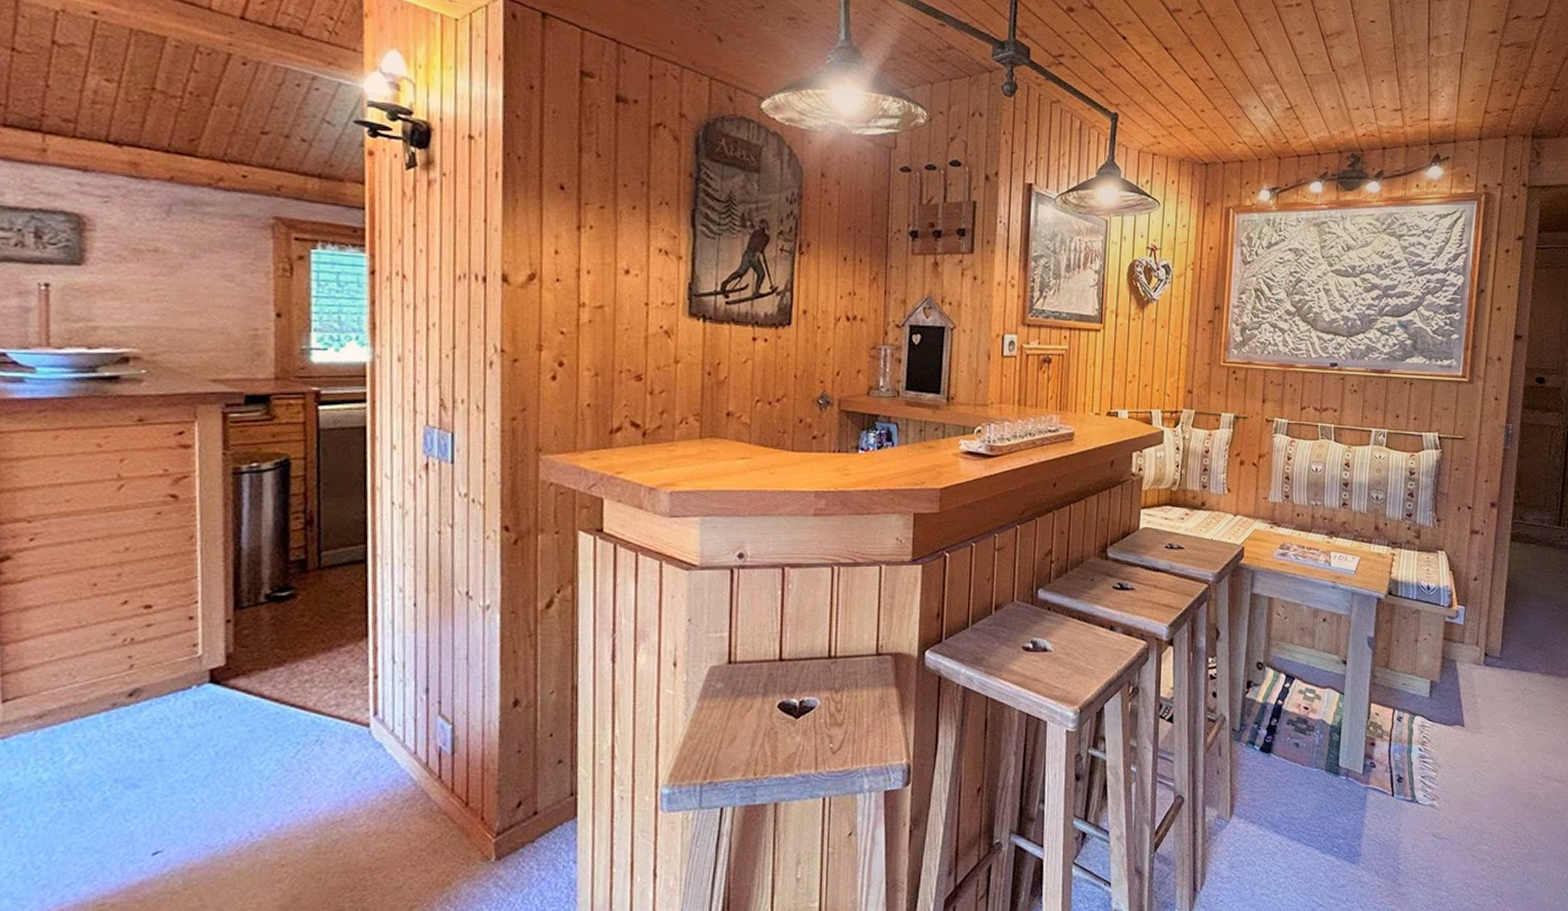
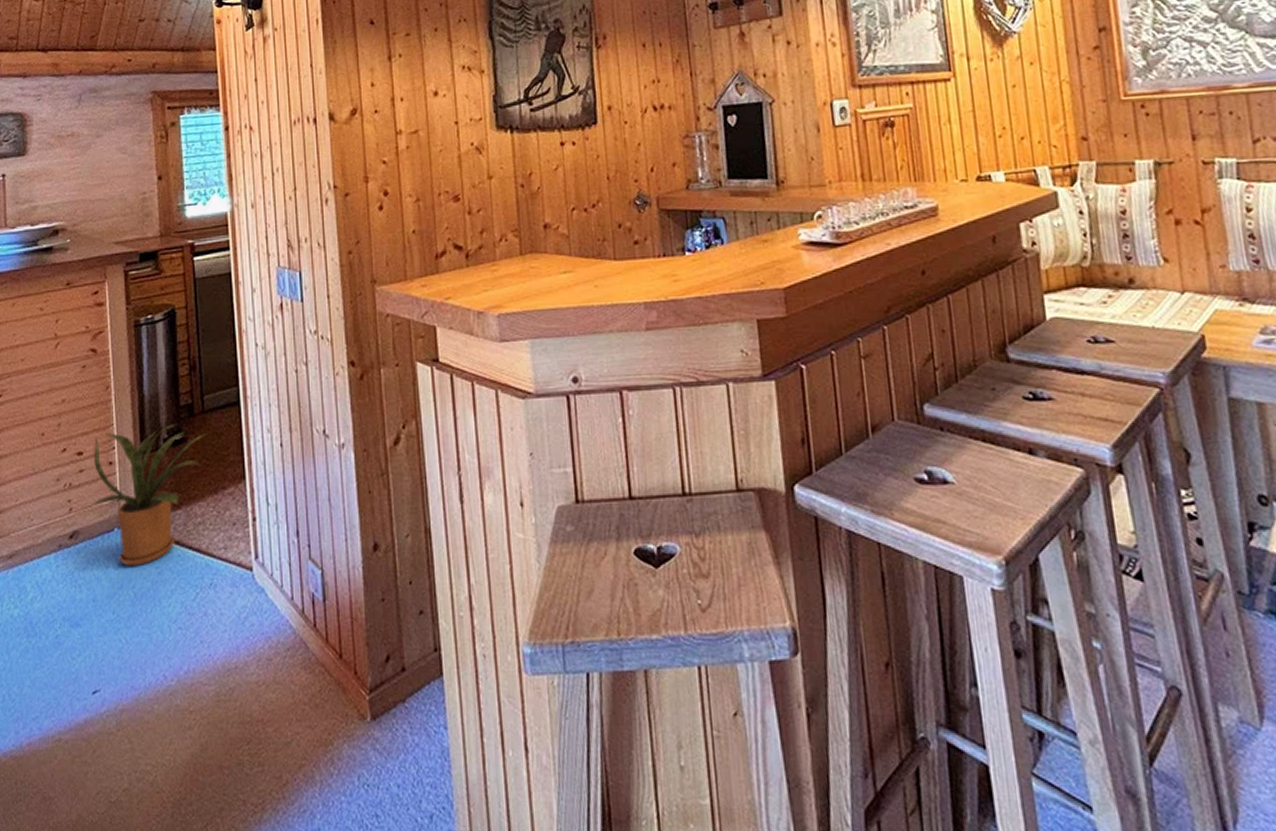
house plant: none [162,579,323,725] -> present [92,424,207,567]

